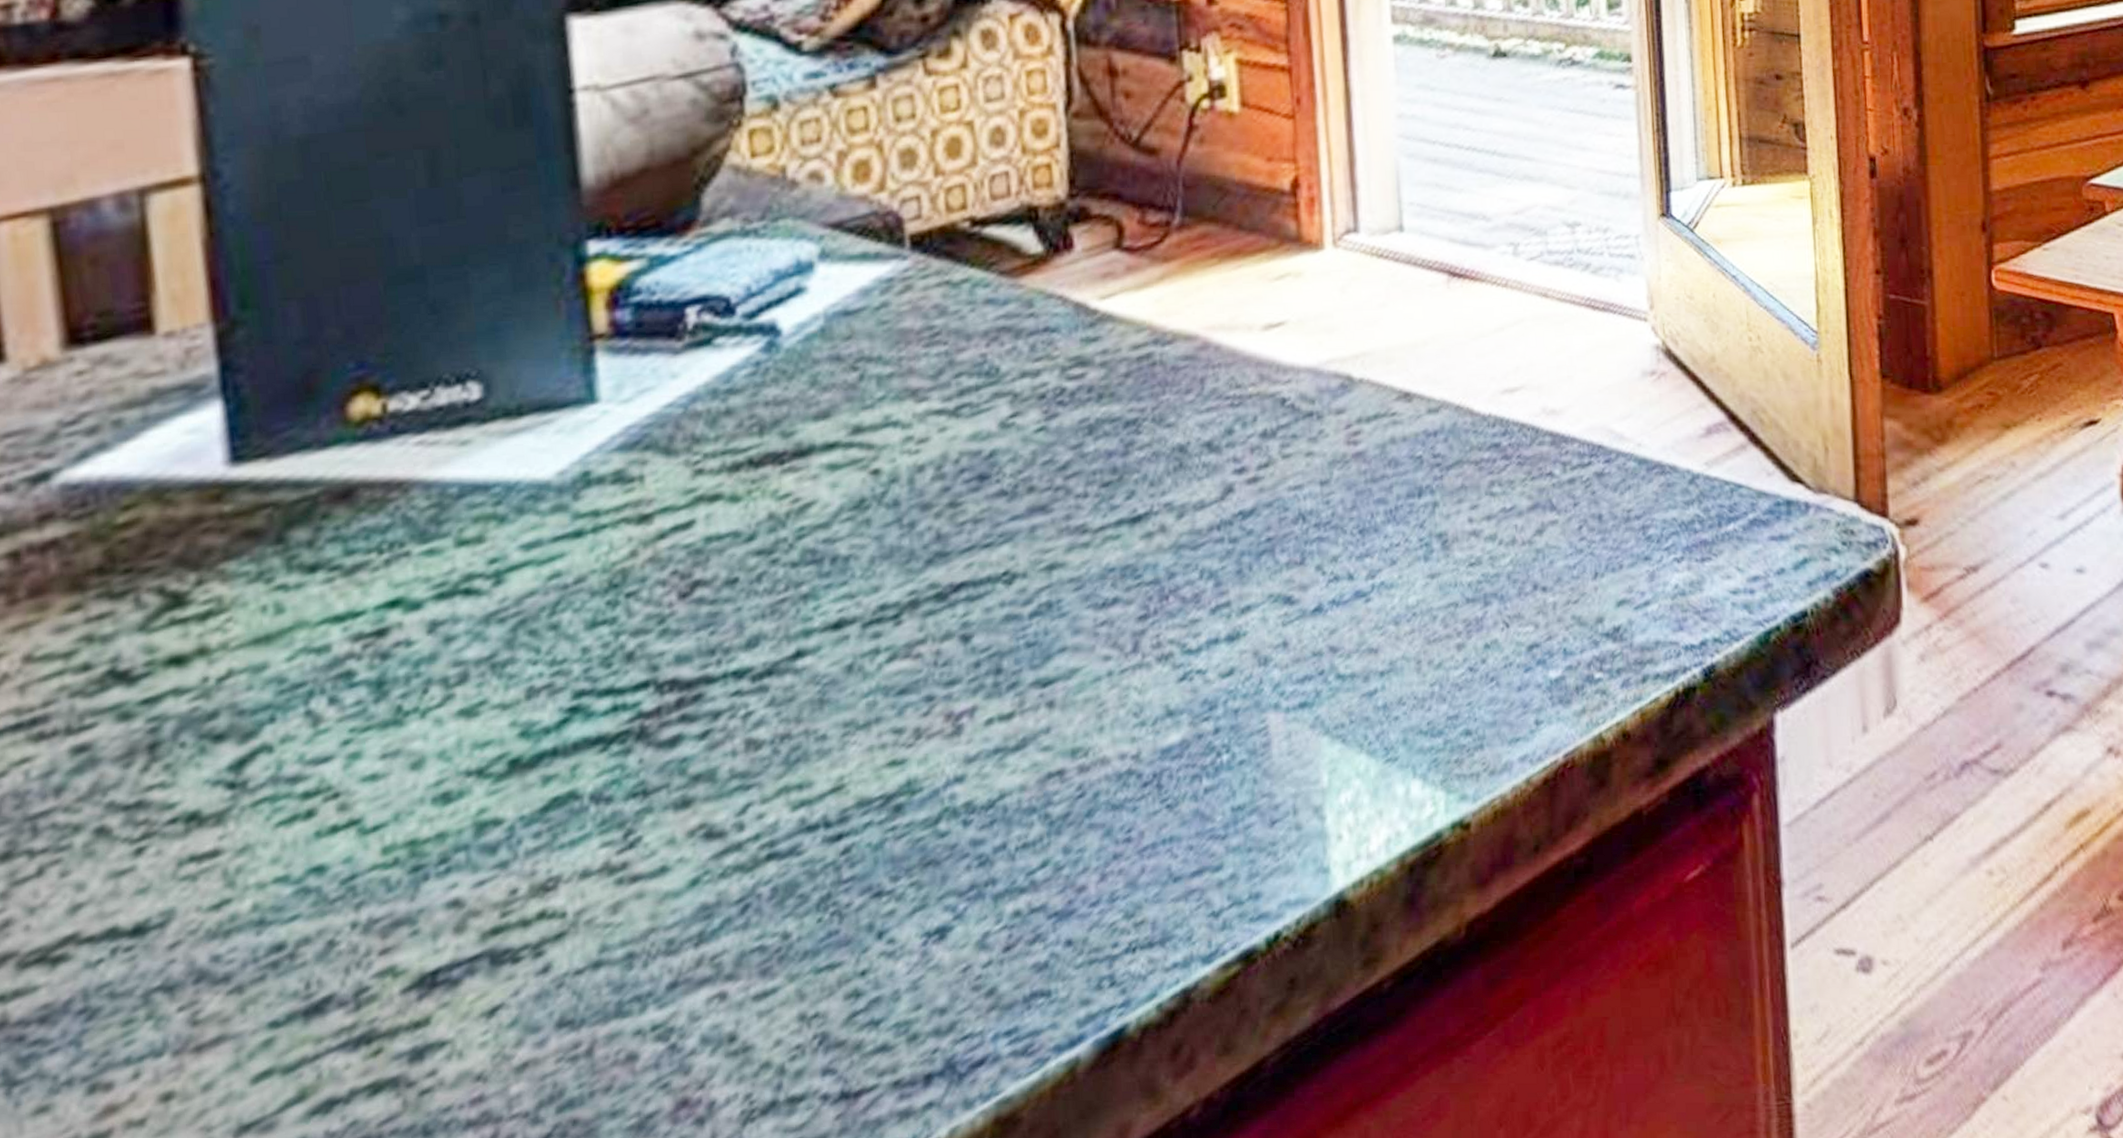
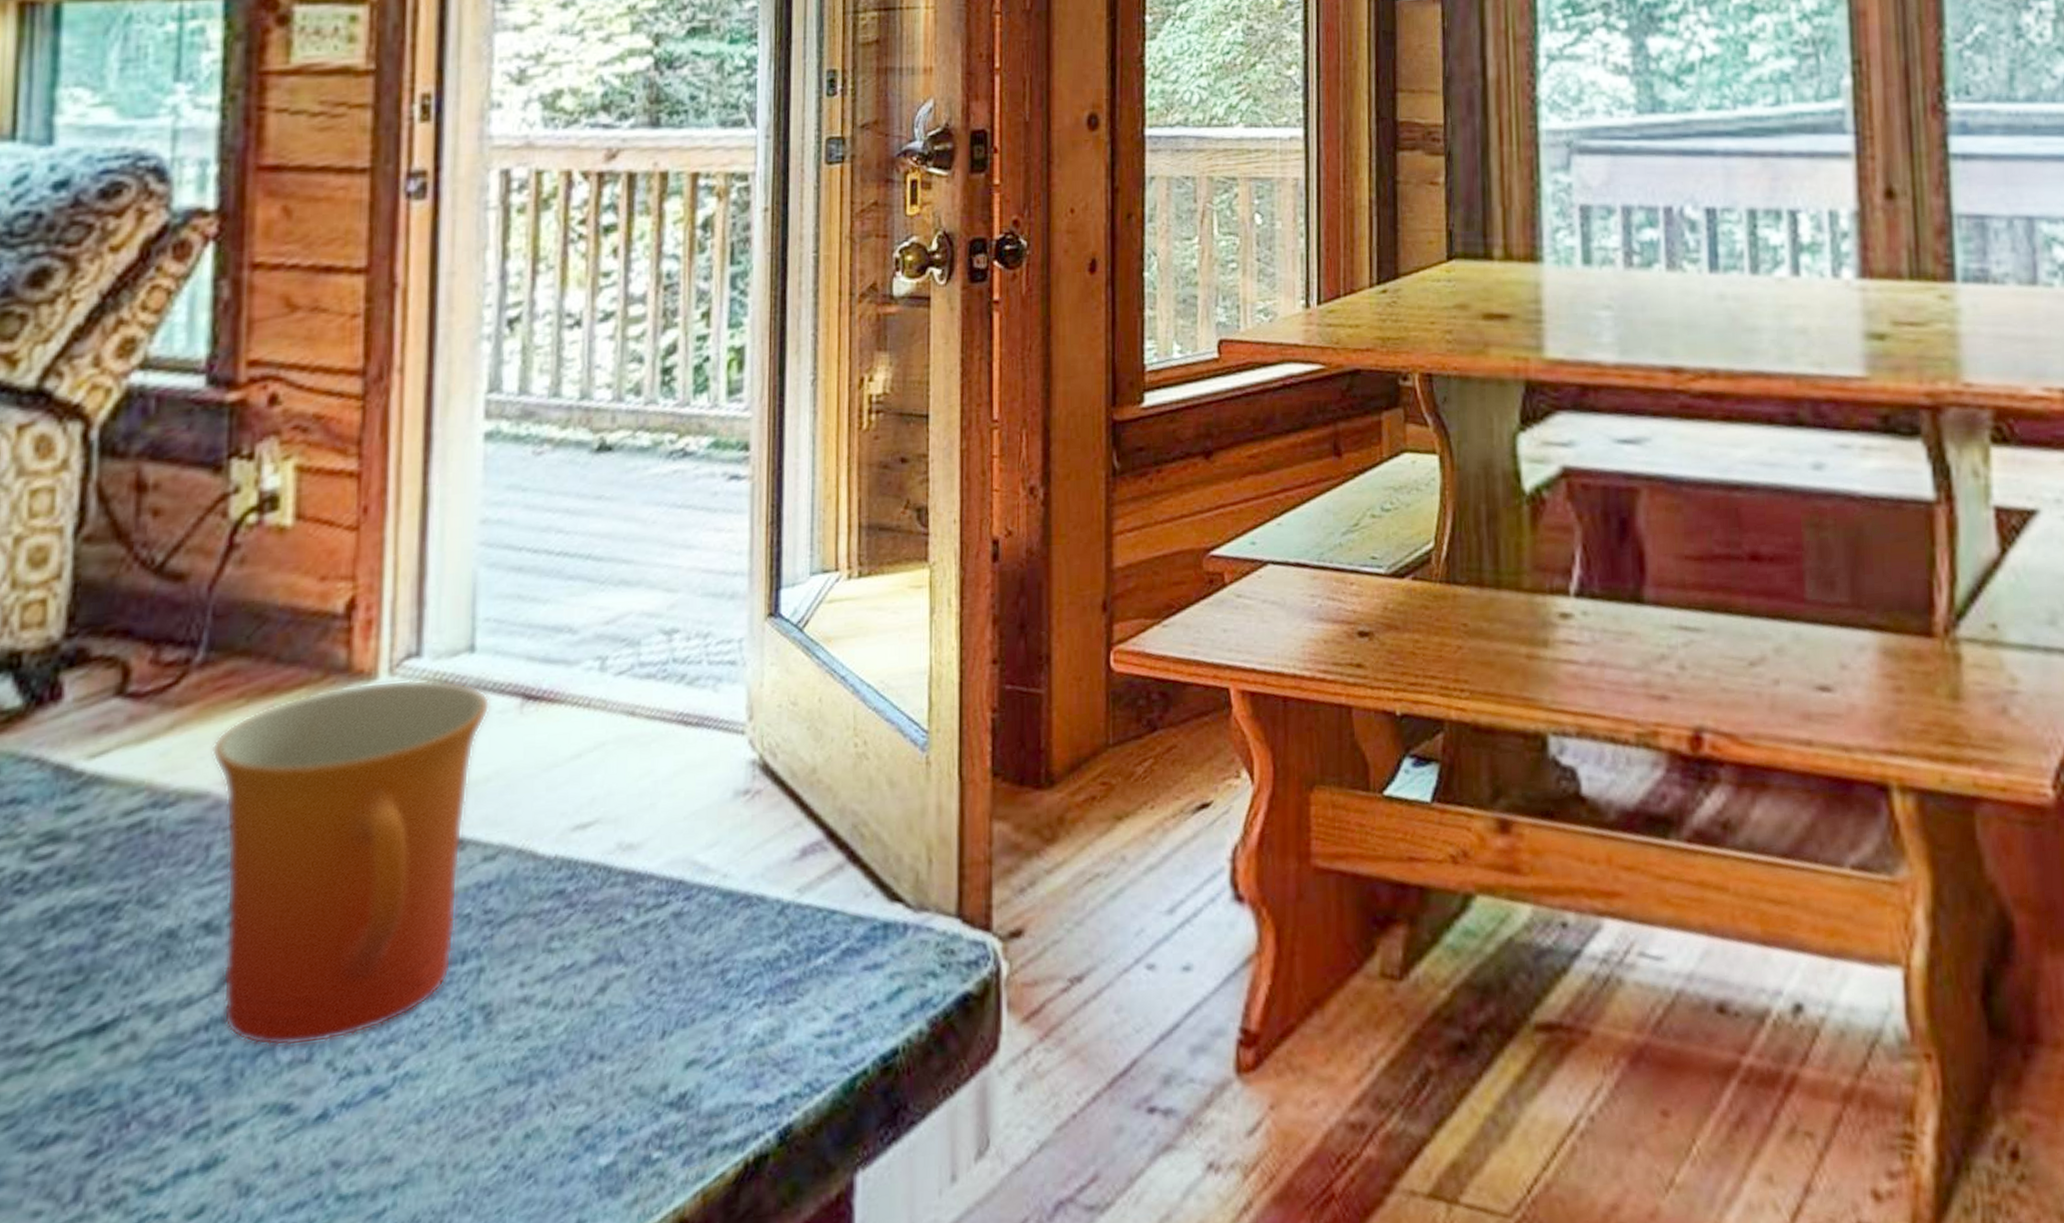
mug: none [1195,251,1421,550] -> present [211,679,490,1047]

